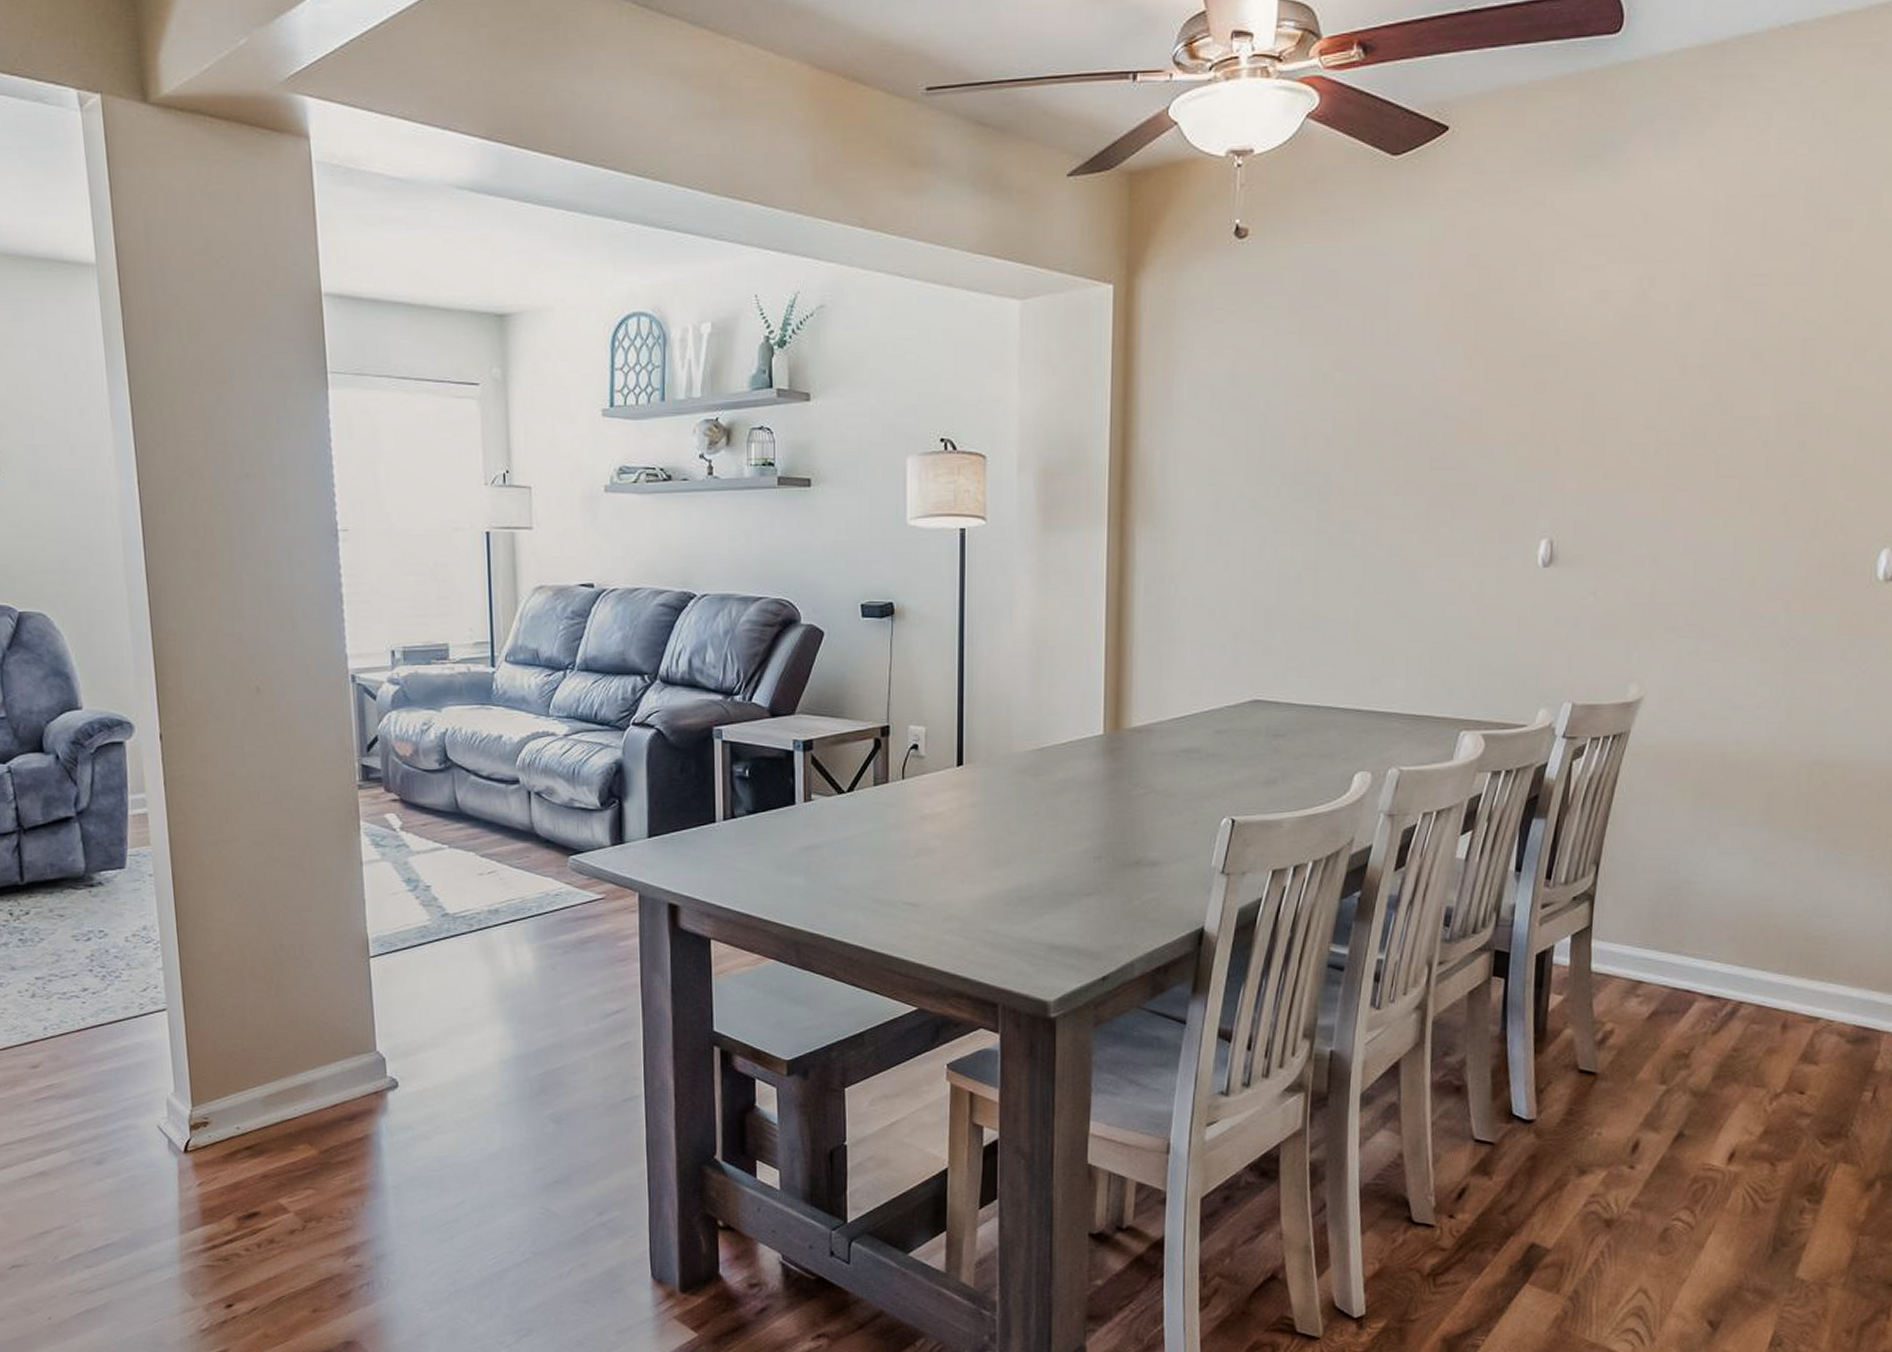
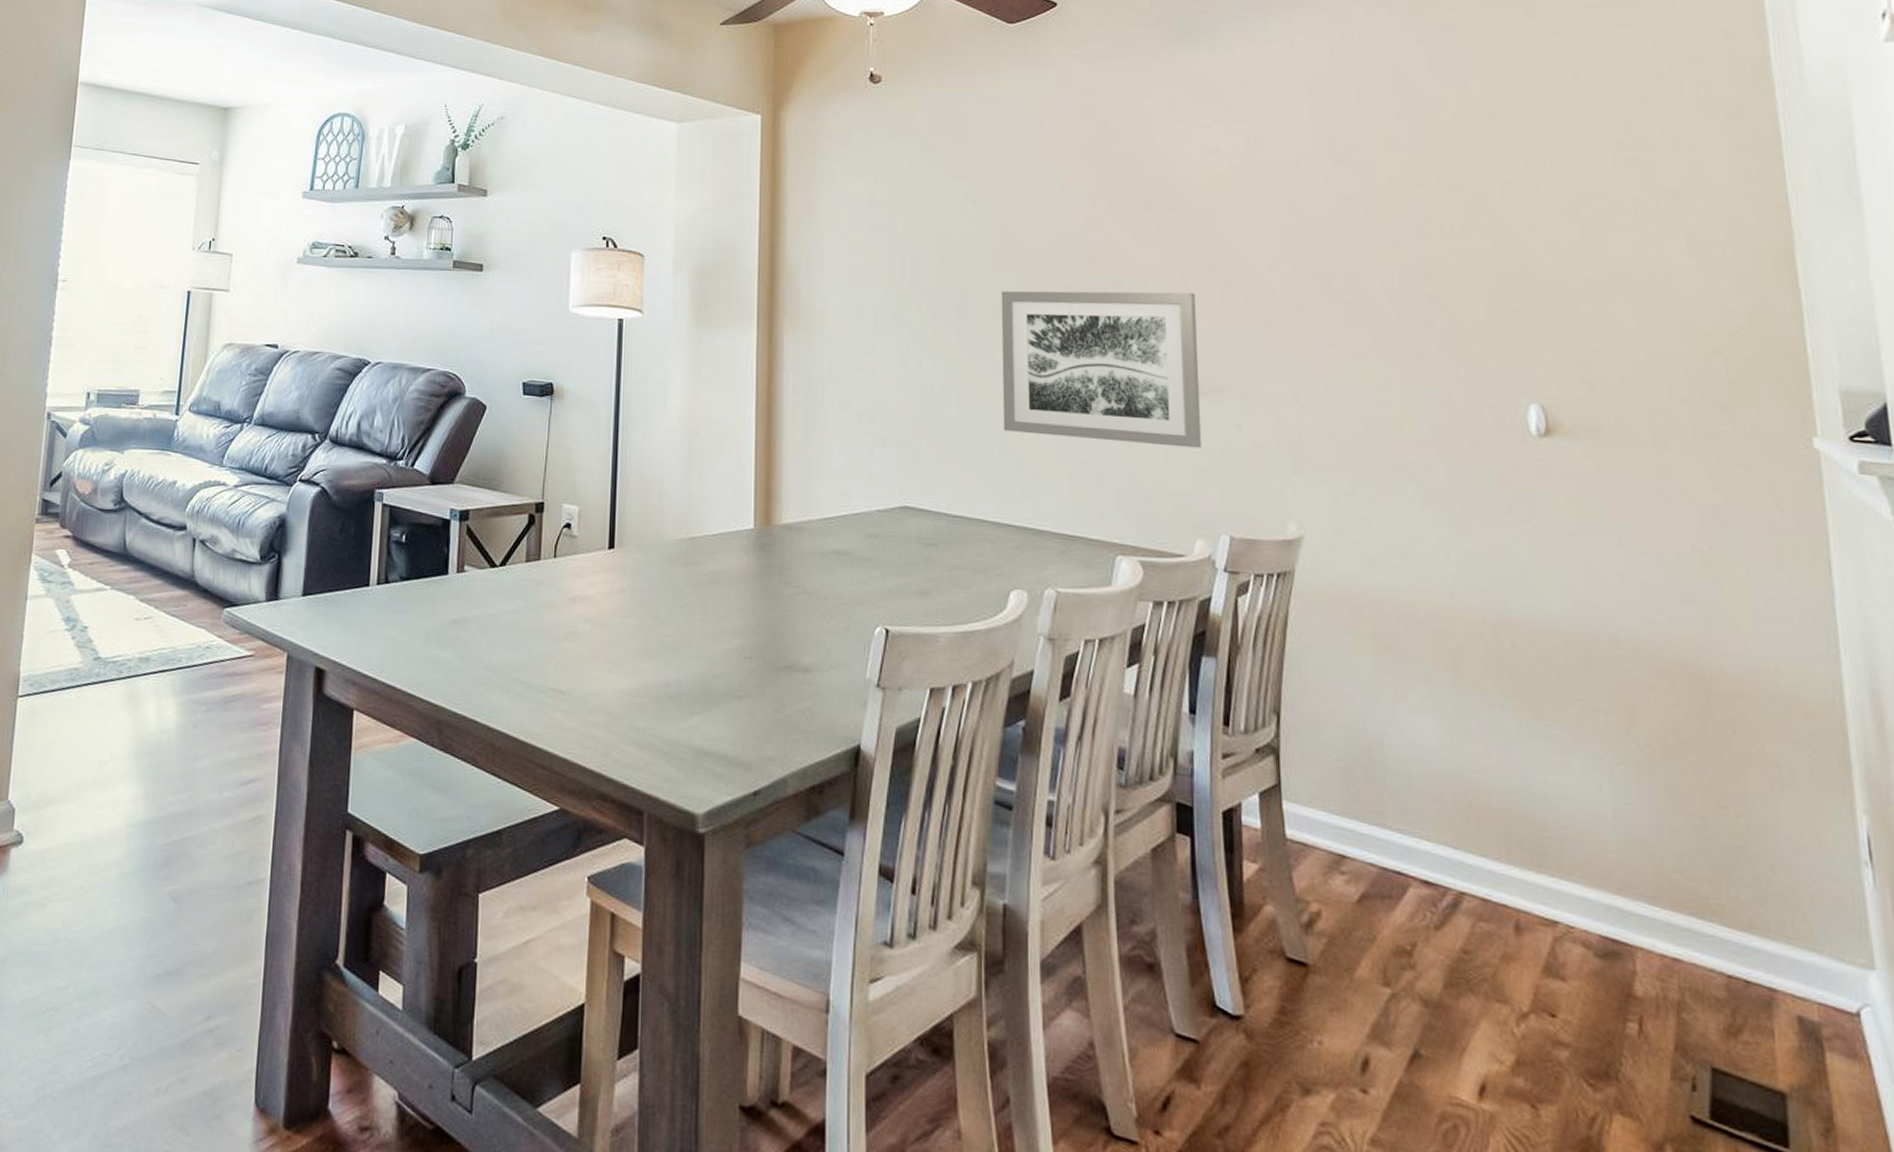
wall art: none [1357,456,1565,619] -> present [1001,290,1202,448]

